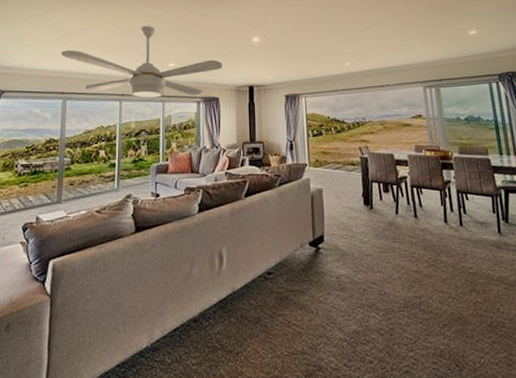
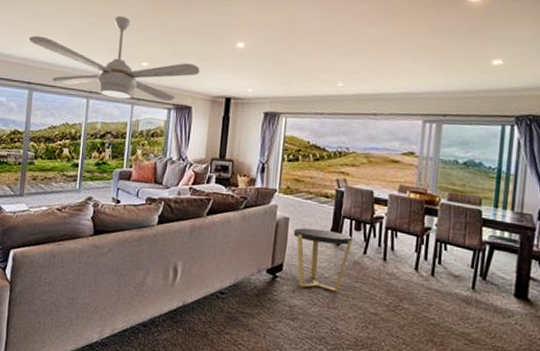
side table: none [328,196,384,256] -> present [293,228,352,292]

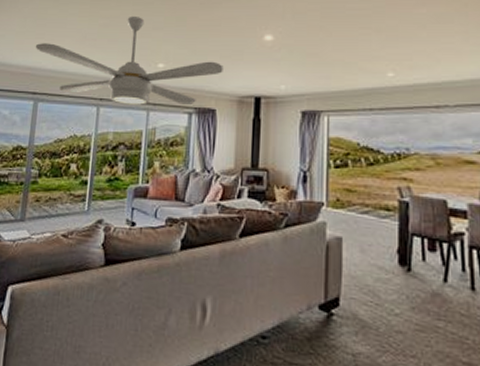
side table: present [293,228,352,292] -> none [349,250,426,335]

